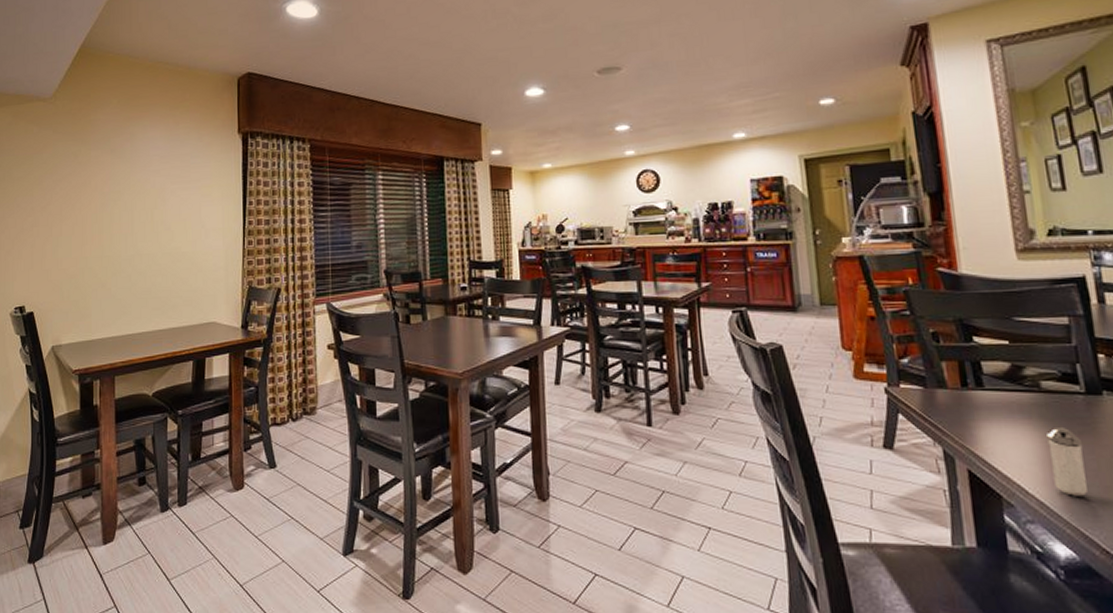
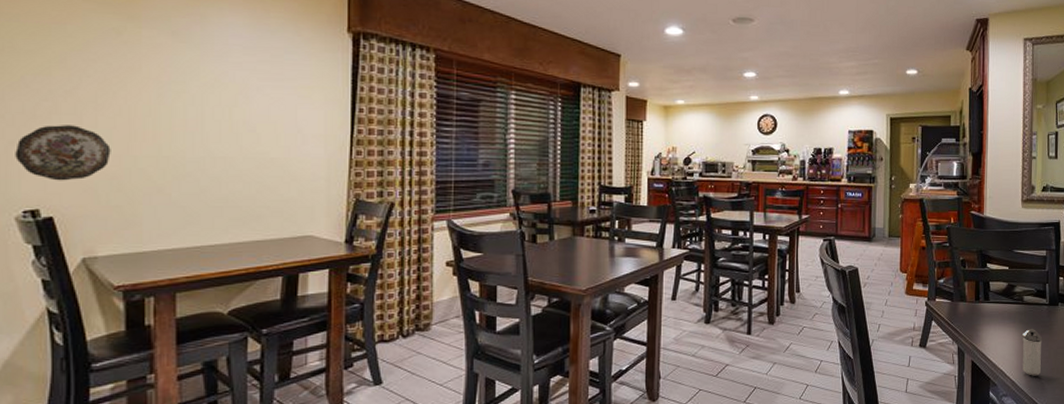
decorative plate: none [11,235,71,282] -> present [15,125,111,181]

